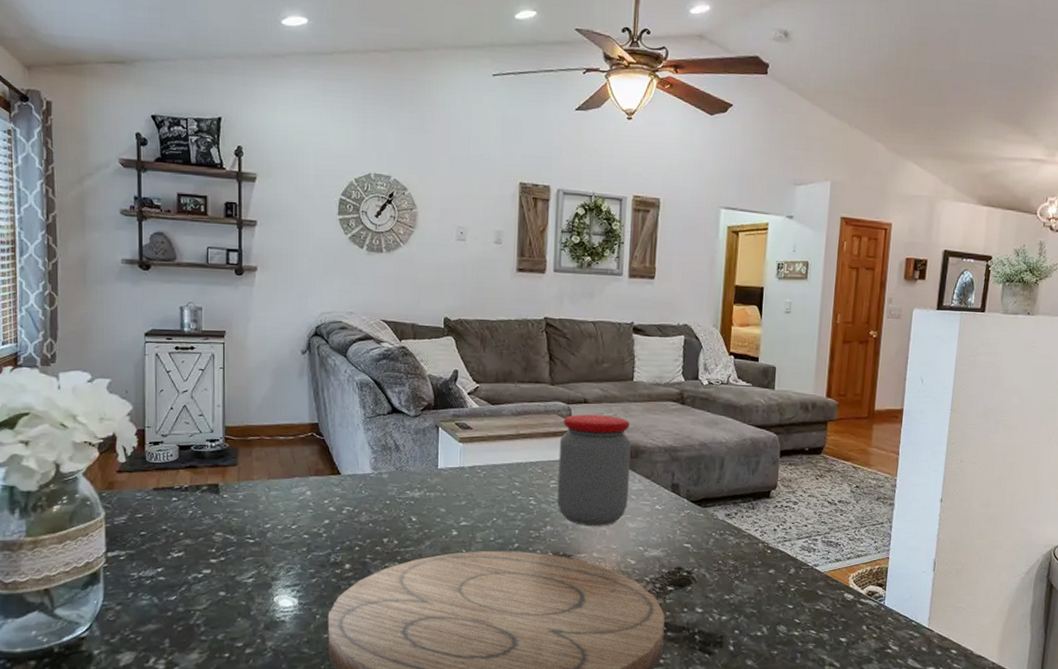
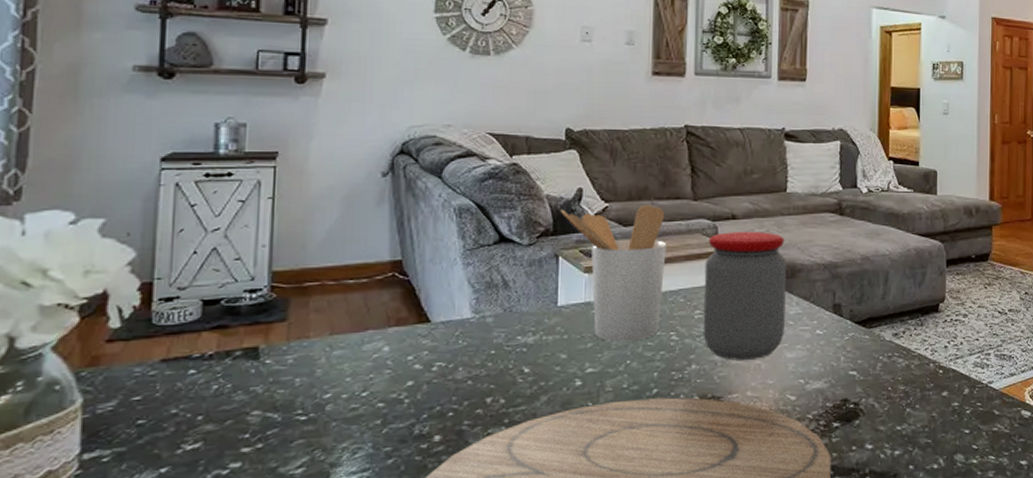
utensil holder: none [440,387,527,502] -> present [561,205,666,342]

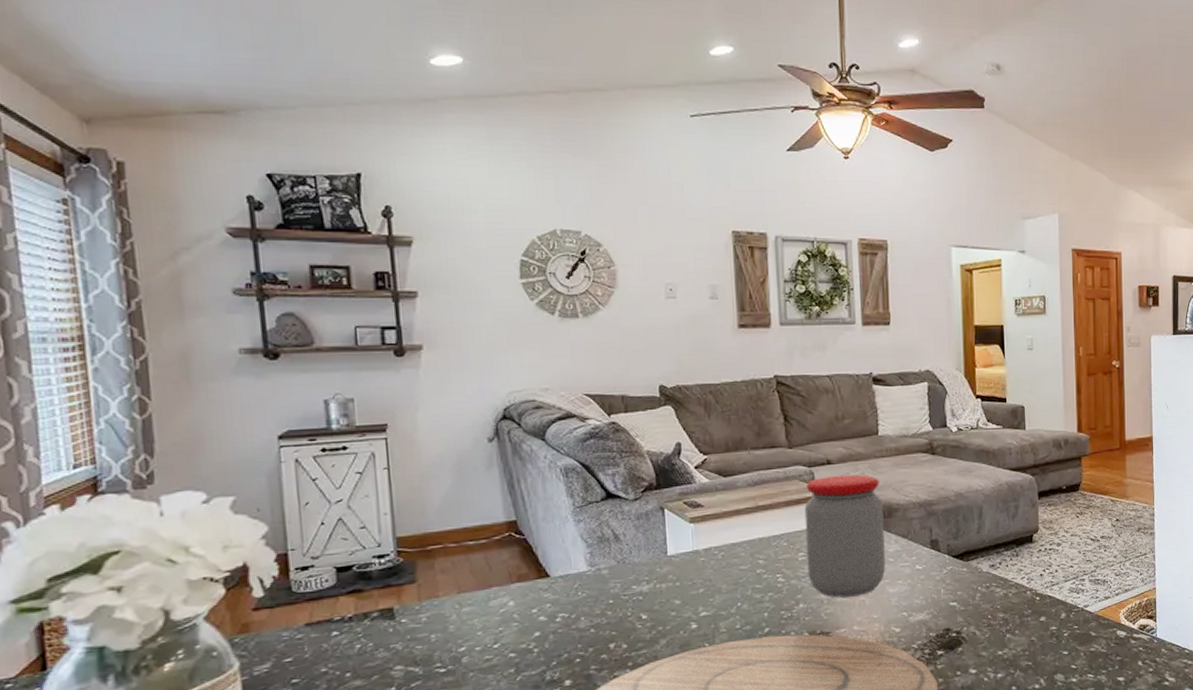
utensil holder: present [561,205,666,342] -> none [662,455,767,586]

